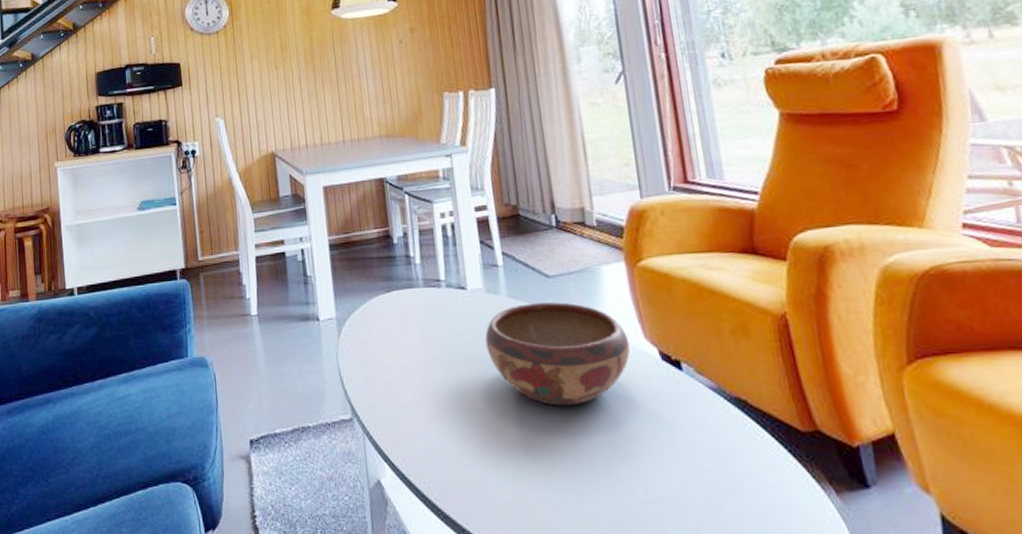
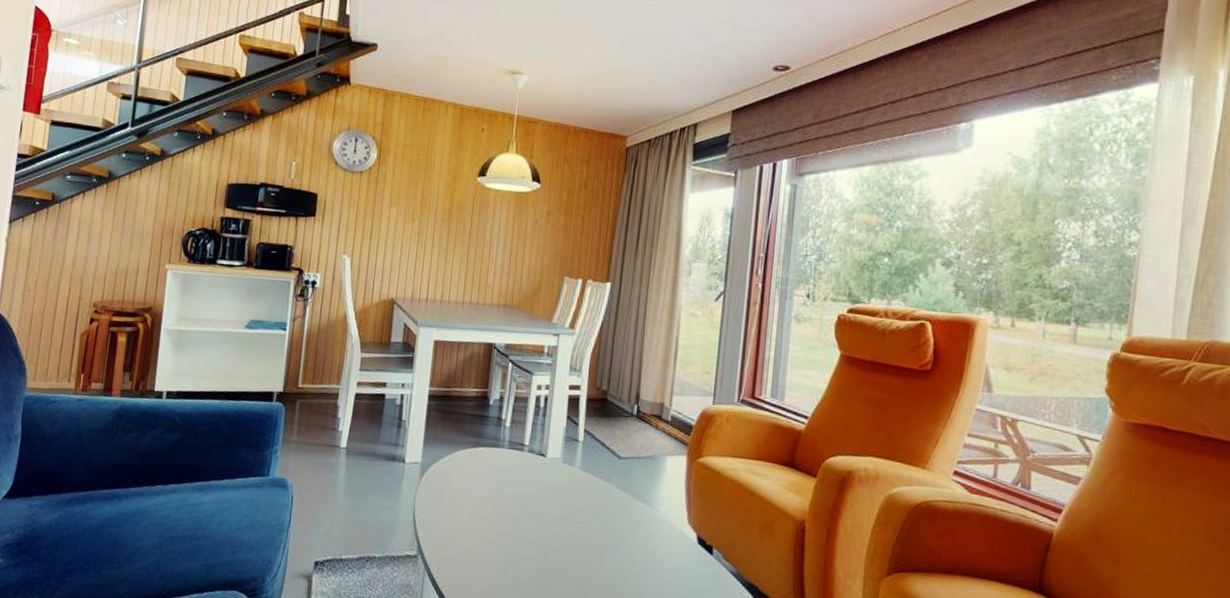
decorative bowl: present [485,302,631,407] -> none [552,478,675,572]

